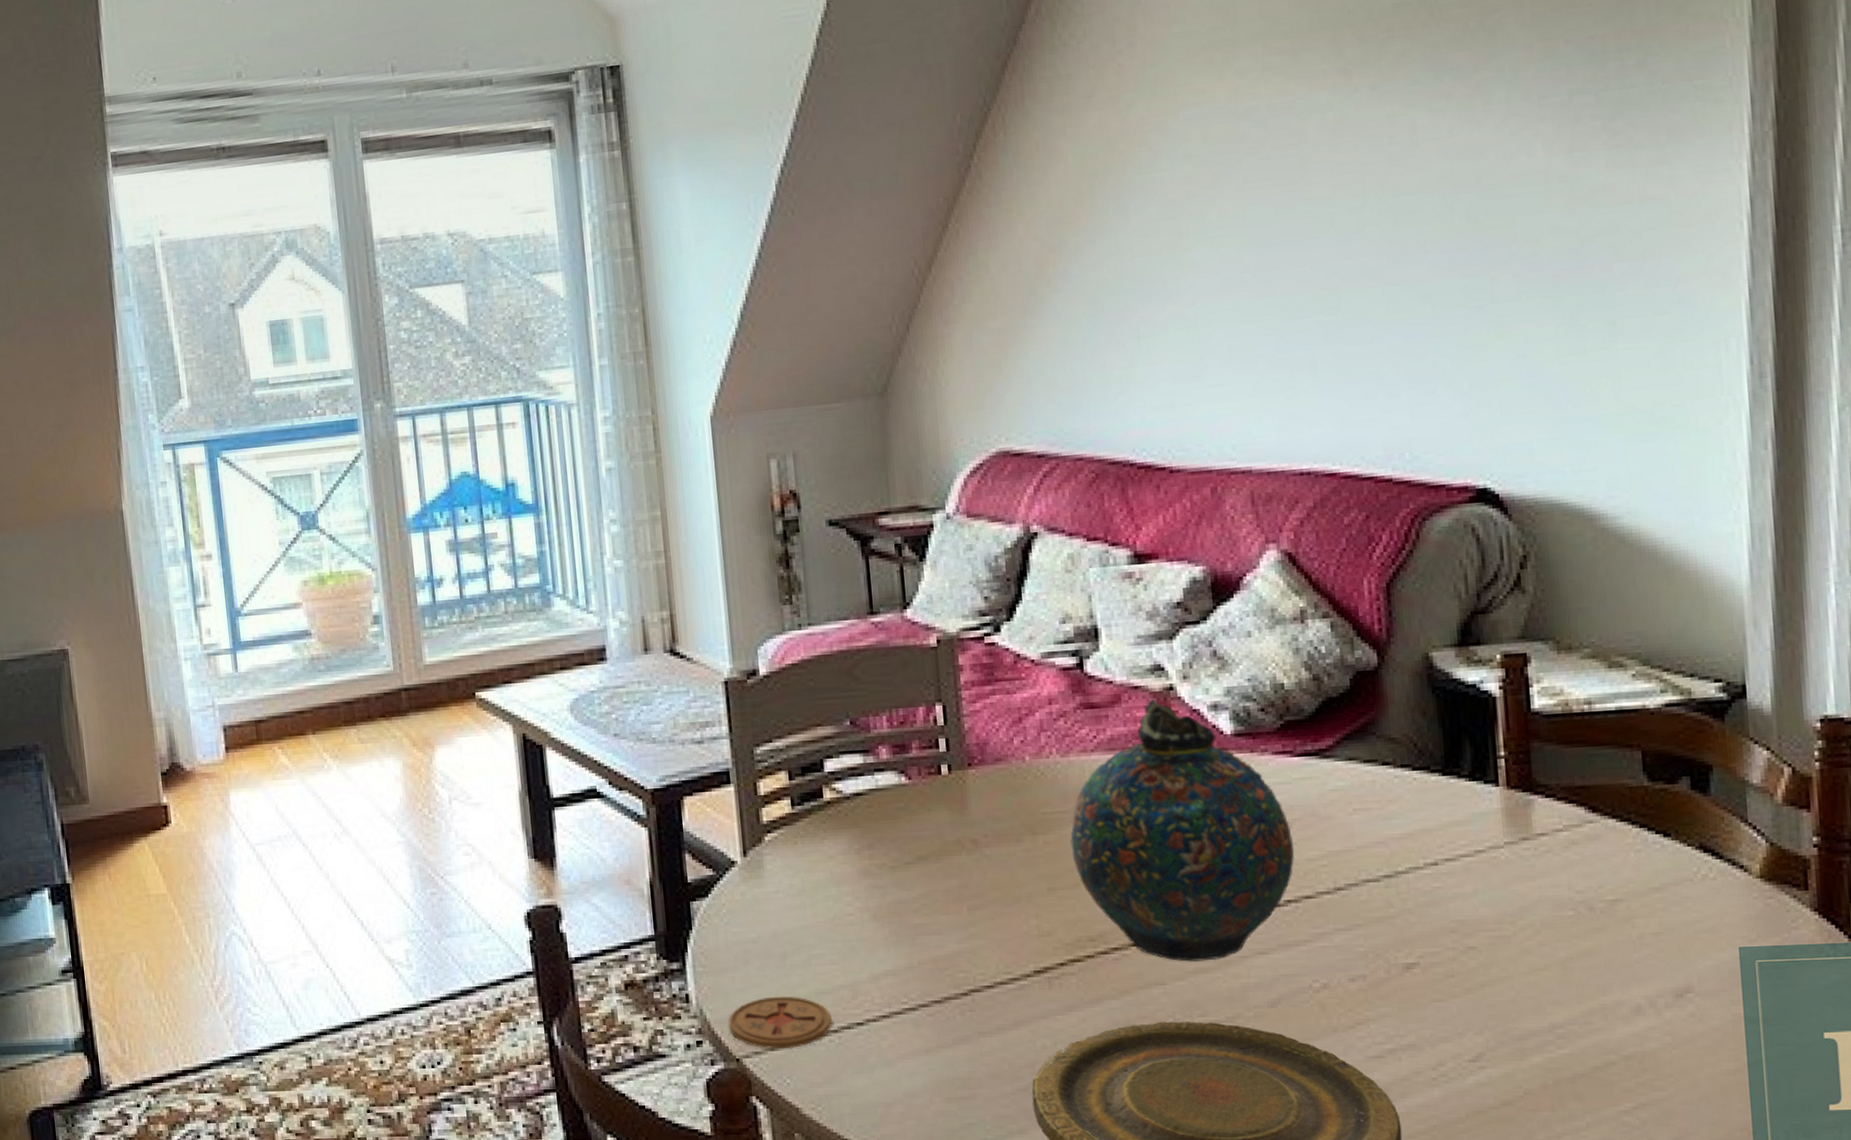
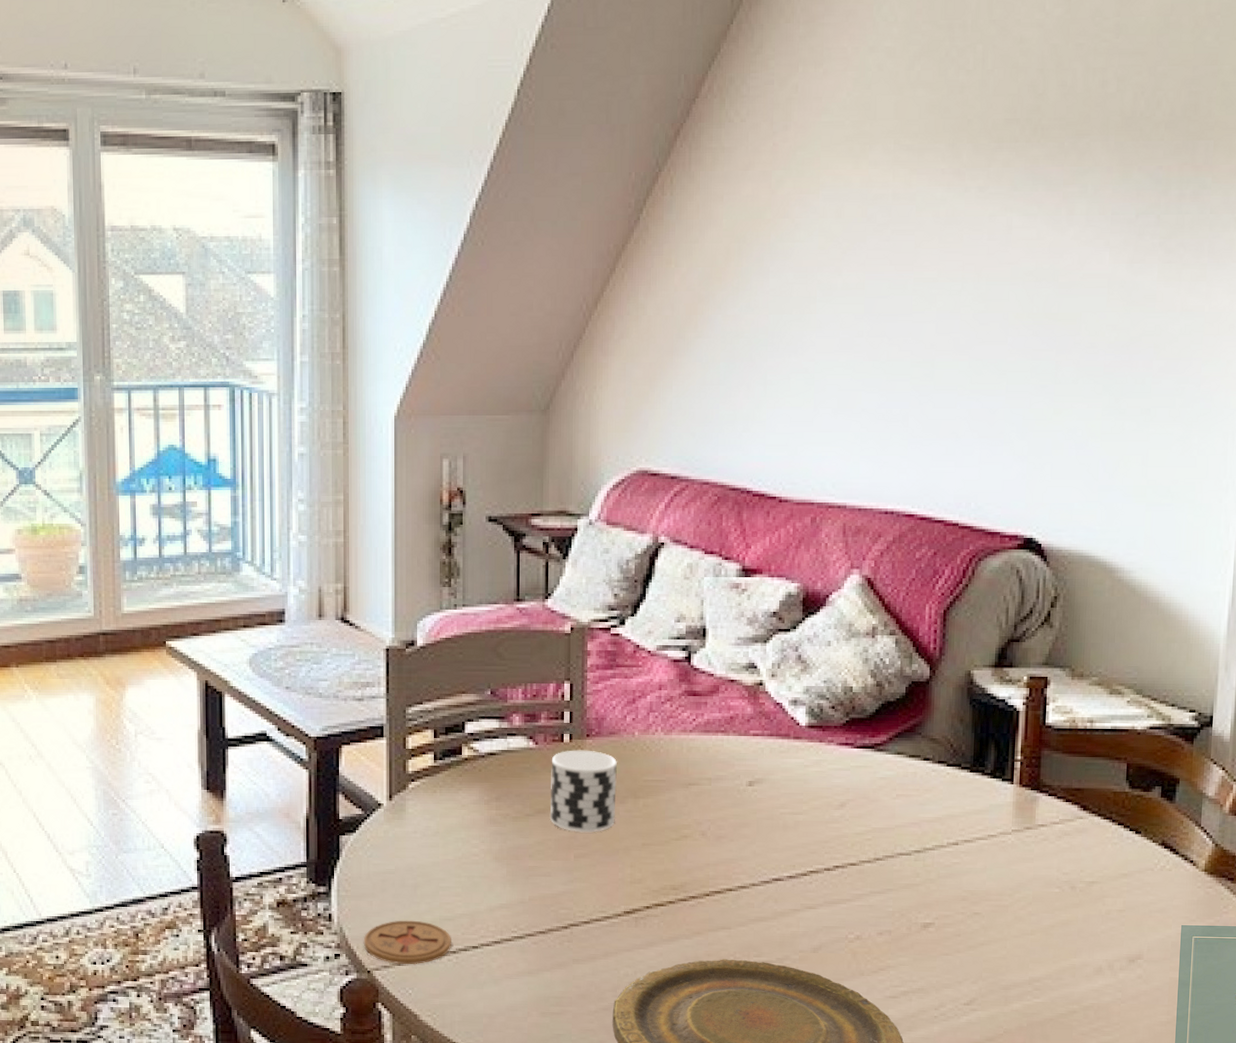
cup: none [929,782,1013,880] -> present [550,750,617,833]
snuff bottle: present [1070,697,1295,962] -> none [665,690,846,912]

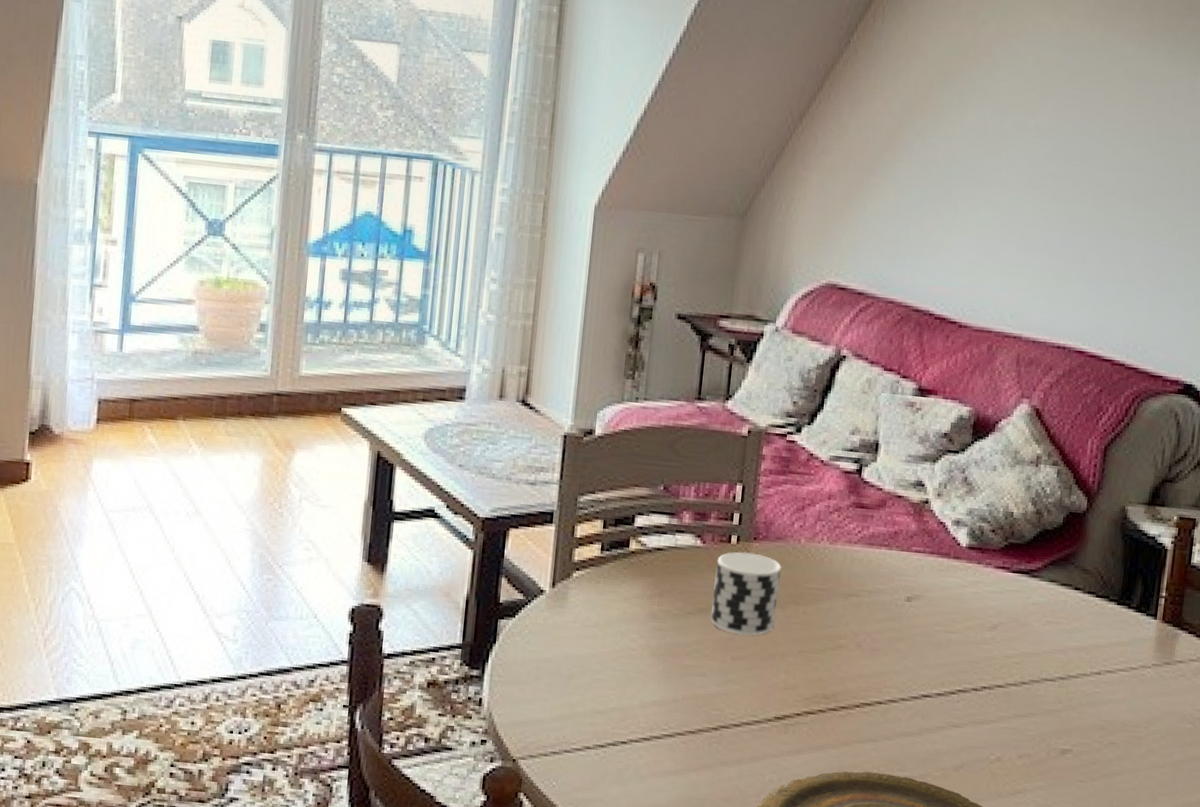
coaster: present [363,920,451,965] -> none [511,710,601,757]

